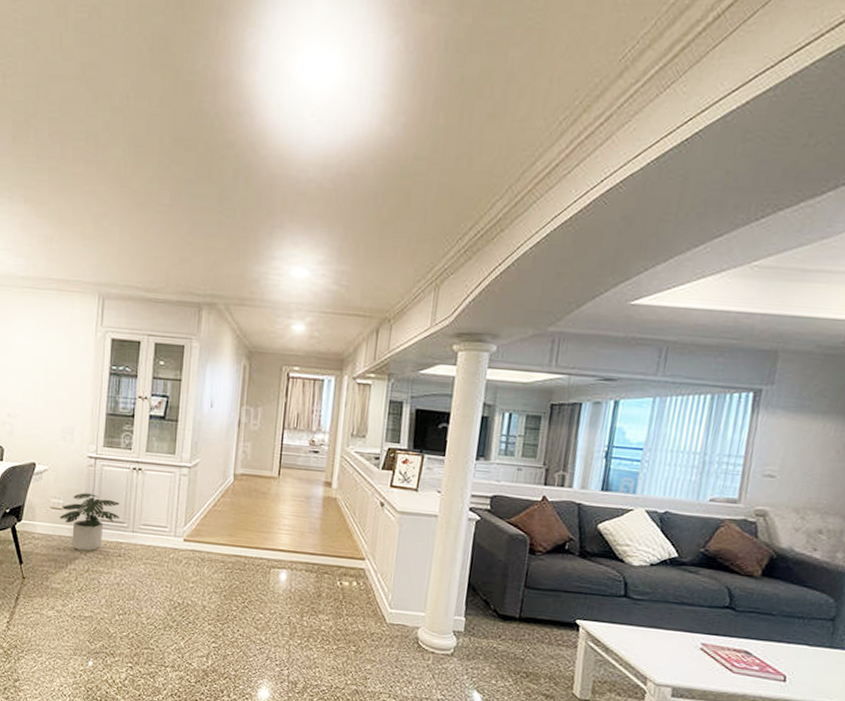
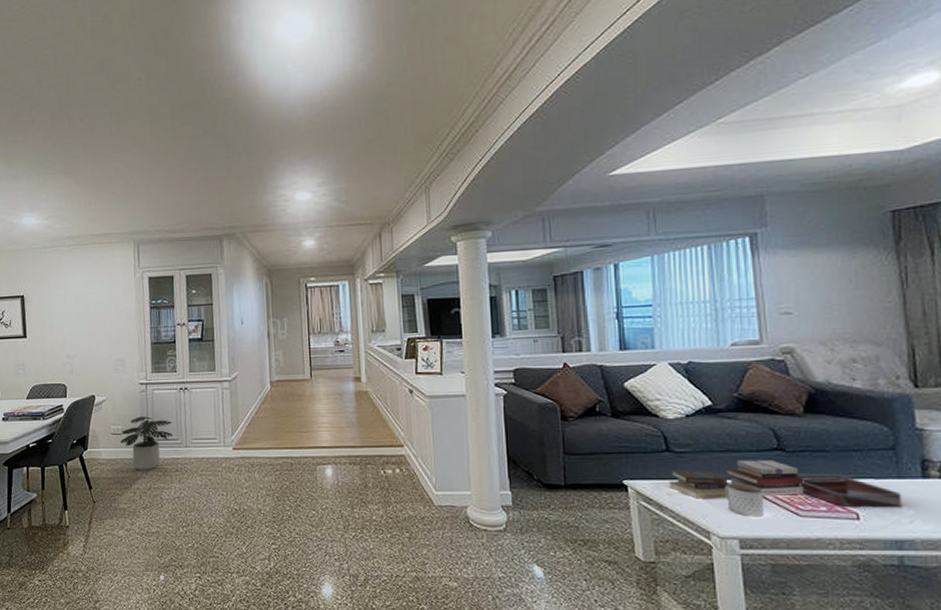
books: none [618,615,677,649] -> present [669,469,730,500]
mug: none [669,634,705,670] -> present [725,483,765,517]
books: none [675,613,744,654] -> present [726,459,804,497]
decorative tray: none [738,633,829,675] -> present [796,473,902,508]

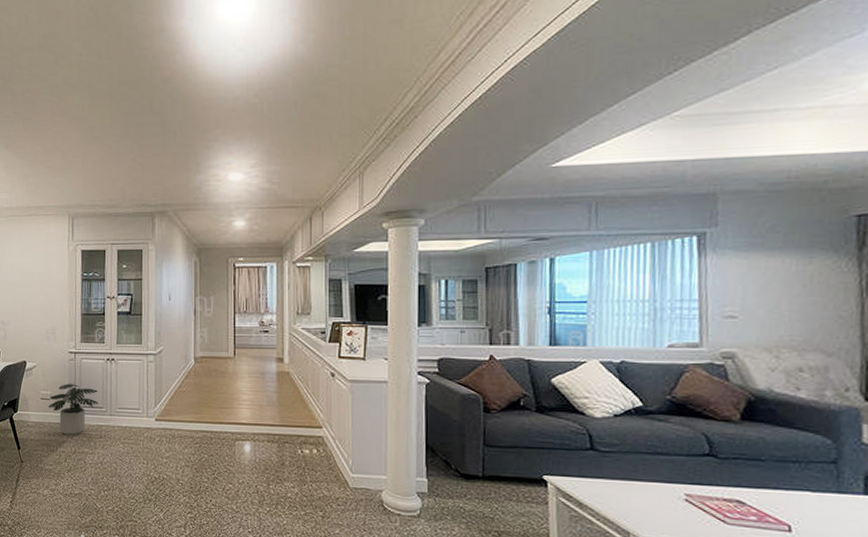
books: present [669,469,730,500] -> none [591,468,655,501]
mug: present [725,483,765,517] -> none [649,486,690,522]
books: present [726,459,804,497] -> none [652,463,734,504]
decorative tray: present [796,473,902,508] -> none [726,481,840,523]

